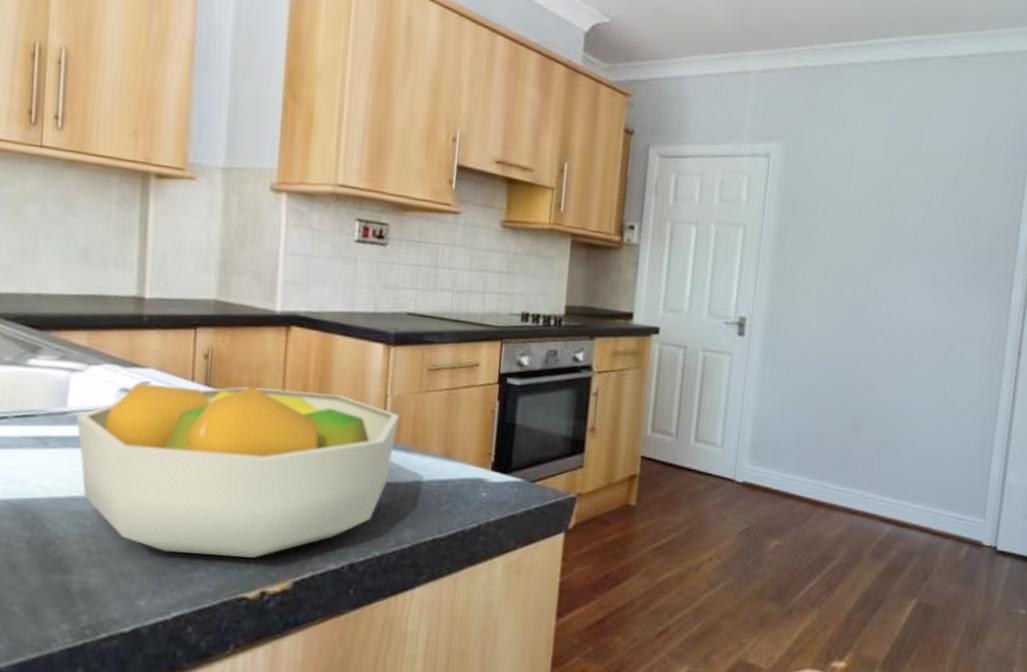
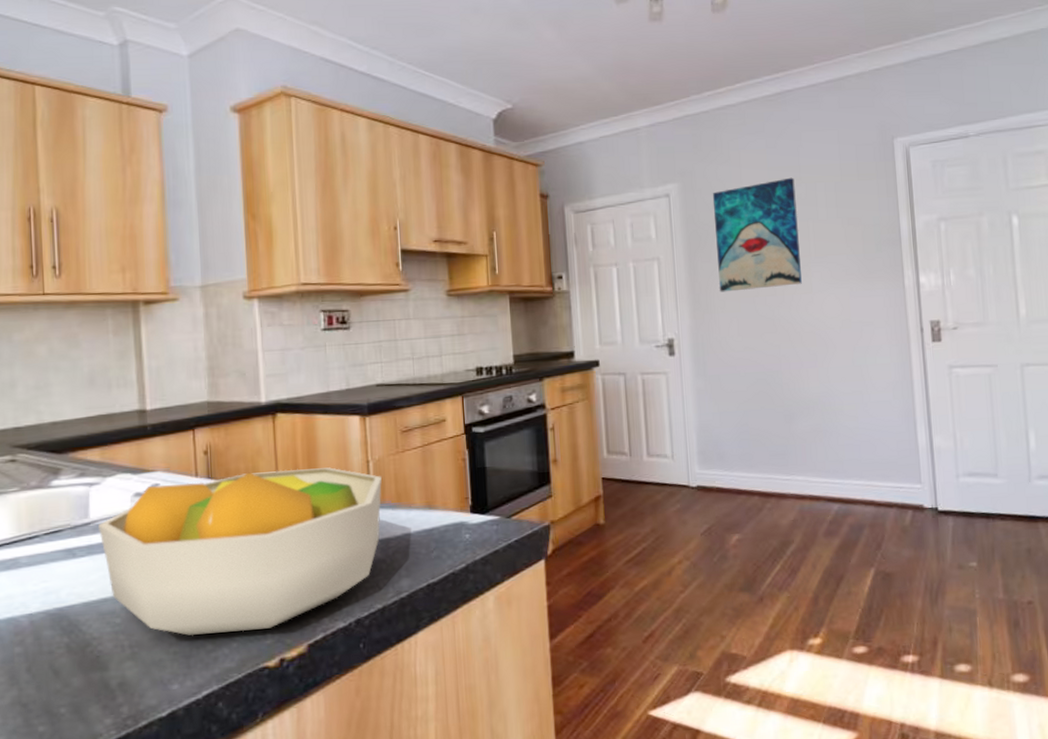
wall art: none [807,158,913,281] -> present [712,177,802,292]

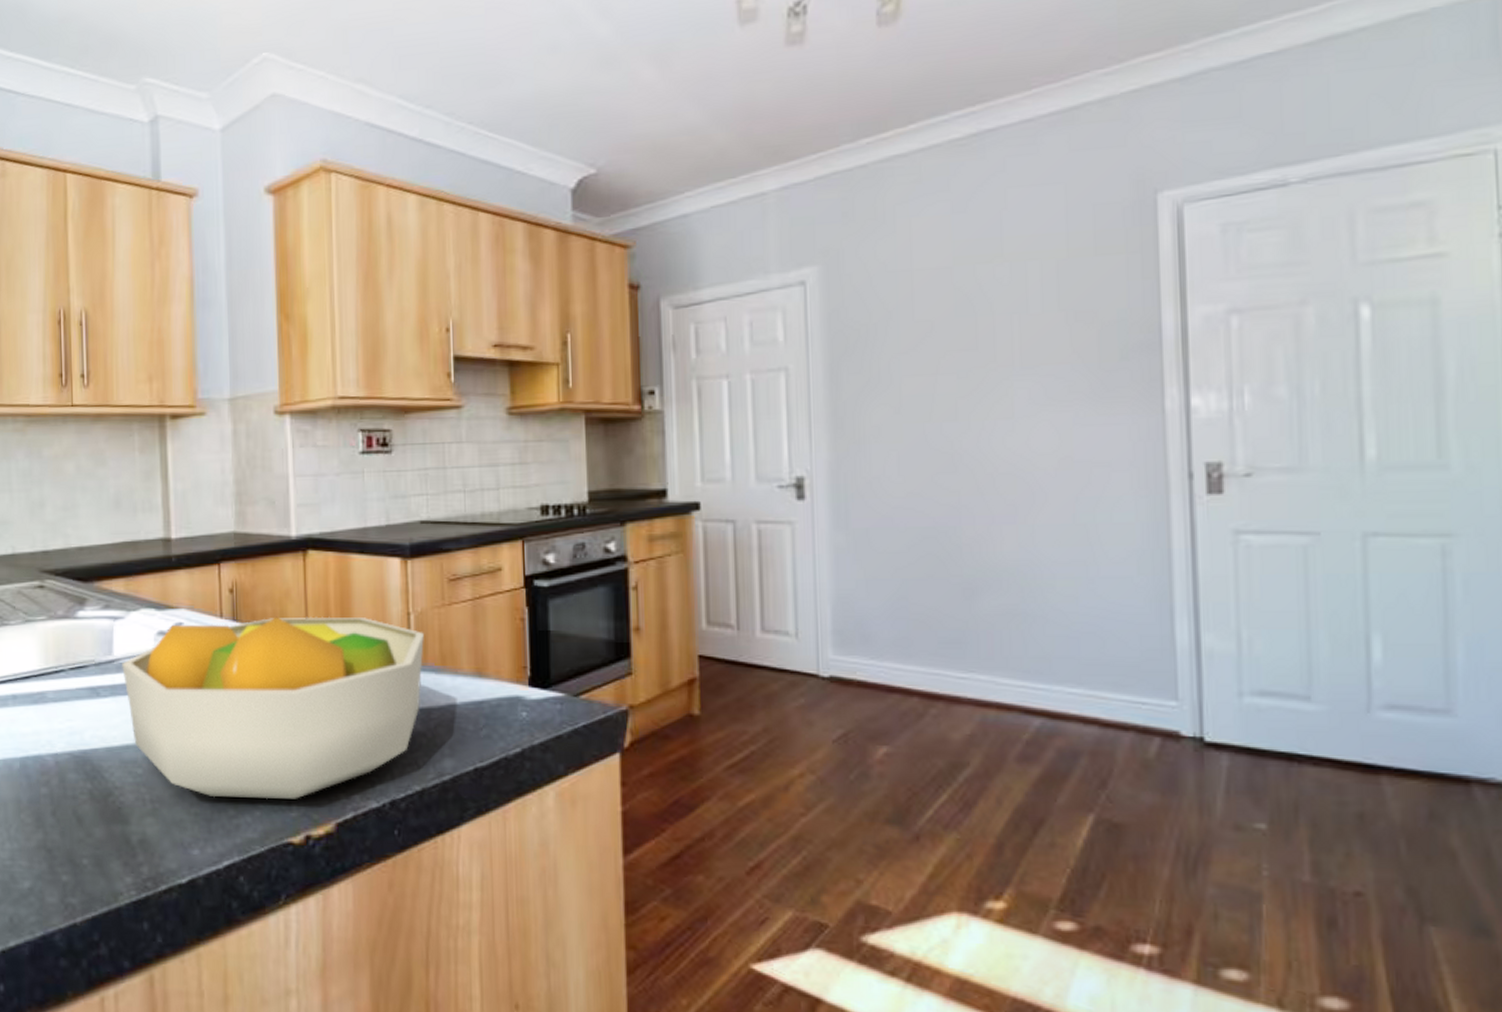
wall art: present [712,177,802,292] -> none [867,254,998,415]

